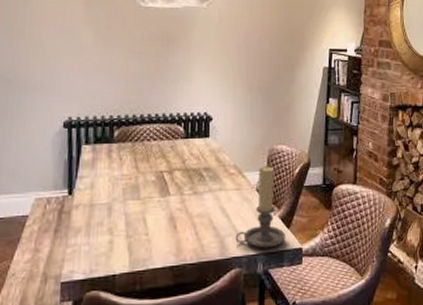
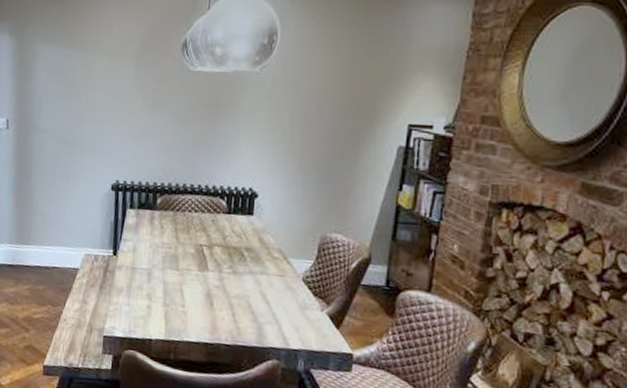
candle holder: present [235,166,285,248] -> none [274,254,334,346]

